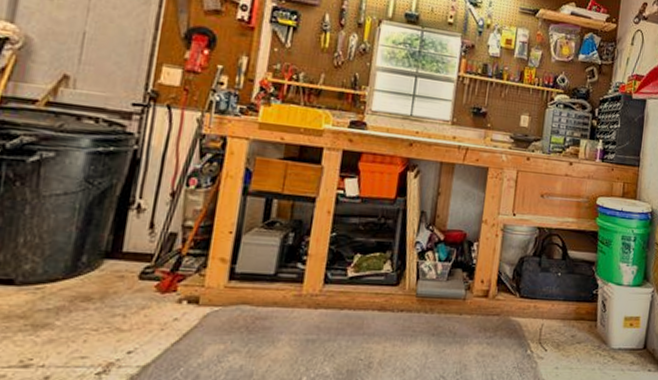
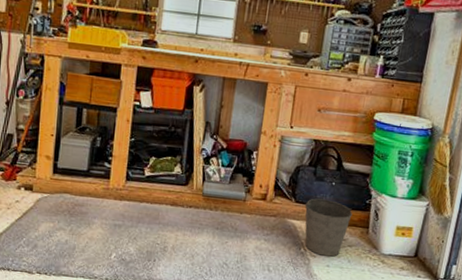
bucket: none [530,292,580,357] -> present [305,198,353,257]

